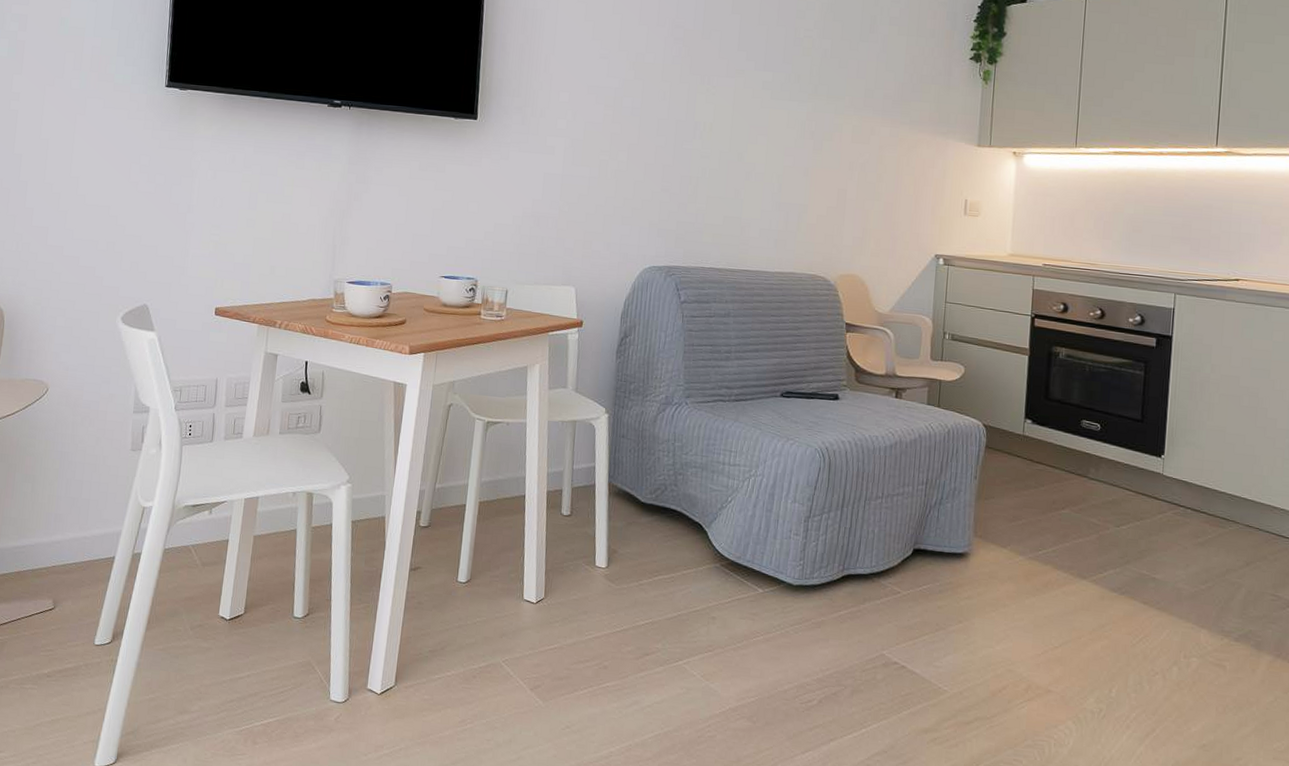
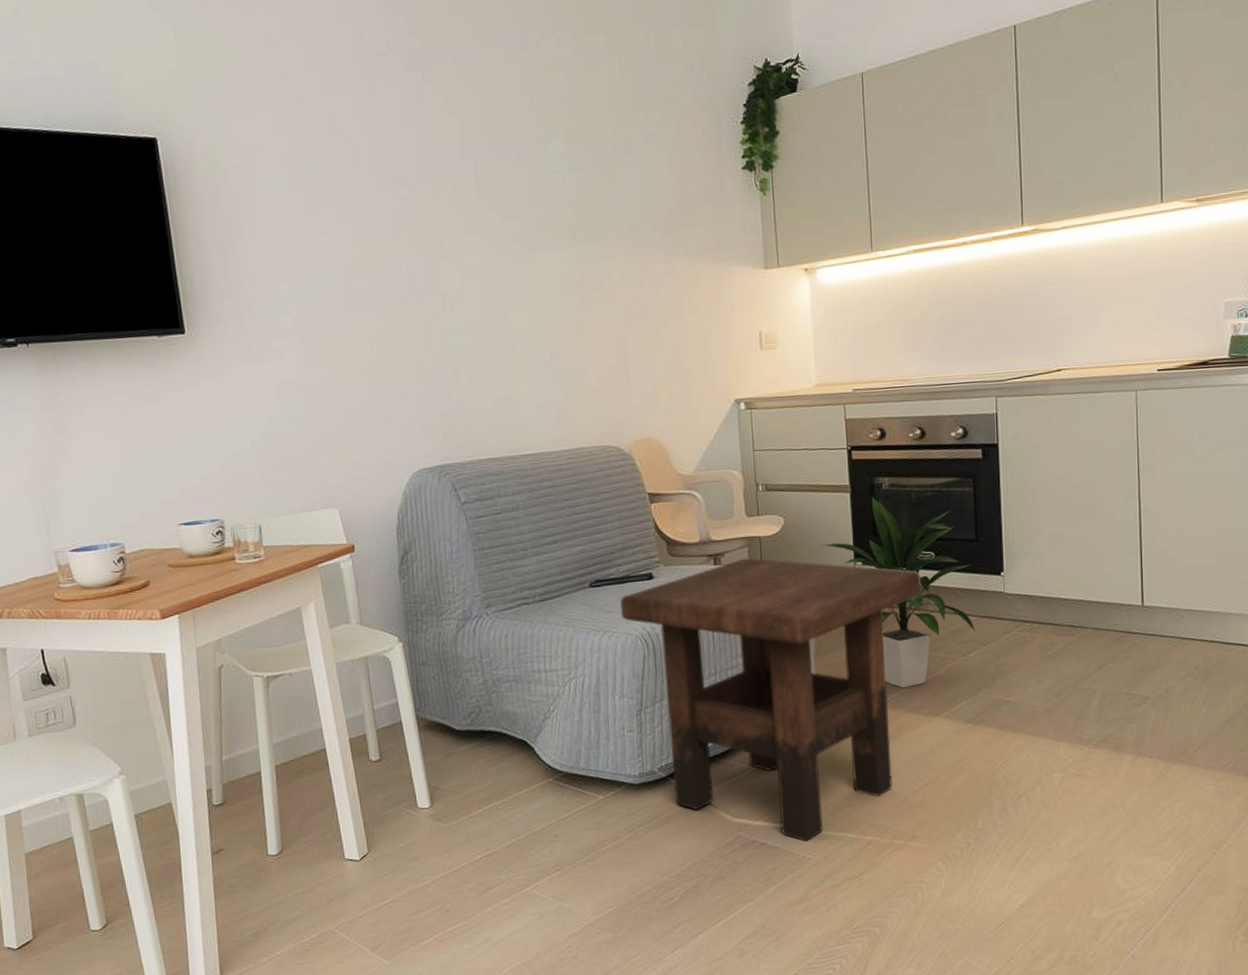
side table: none [805,396,1085,673] -> present [620,558,922,841]
indoor plant: none [994,363,1133,546] -> present [819,496,976,688]

